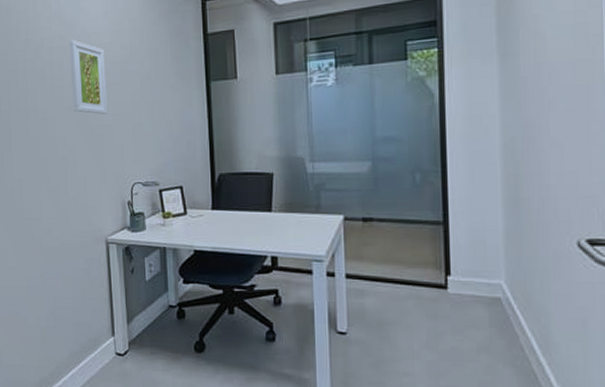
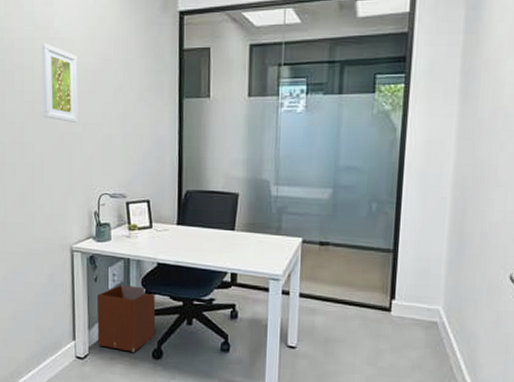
waste basket: none [135,275,196,347] -> present [97,285,156,354]

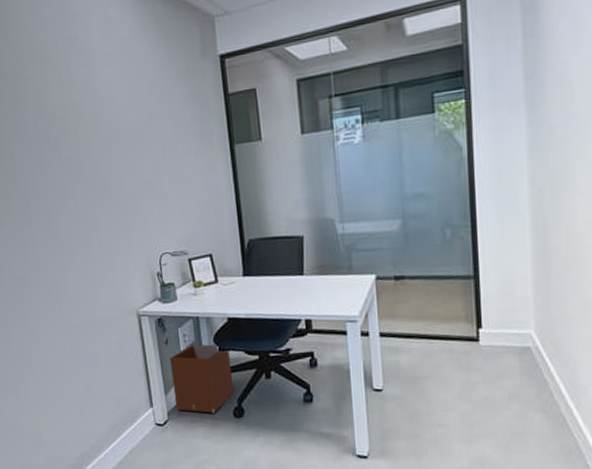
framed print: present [41,43,78,122] -> none [83,106,129,184]

